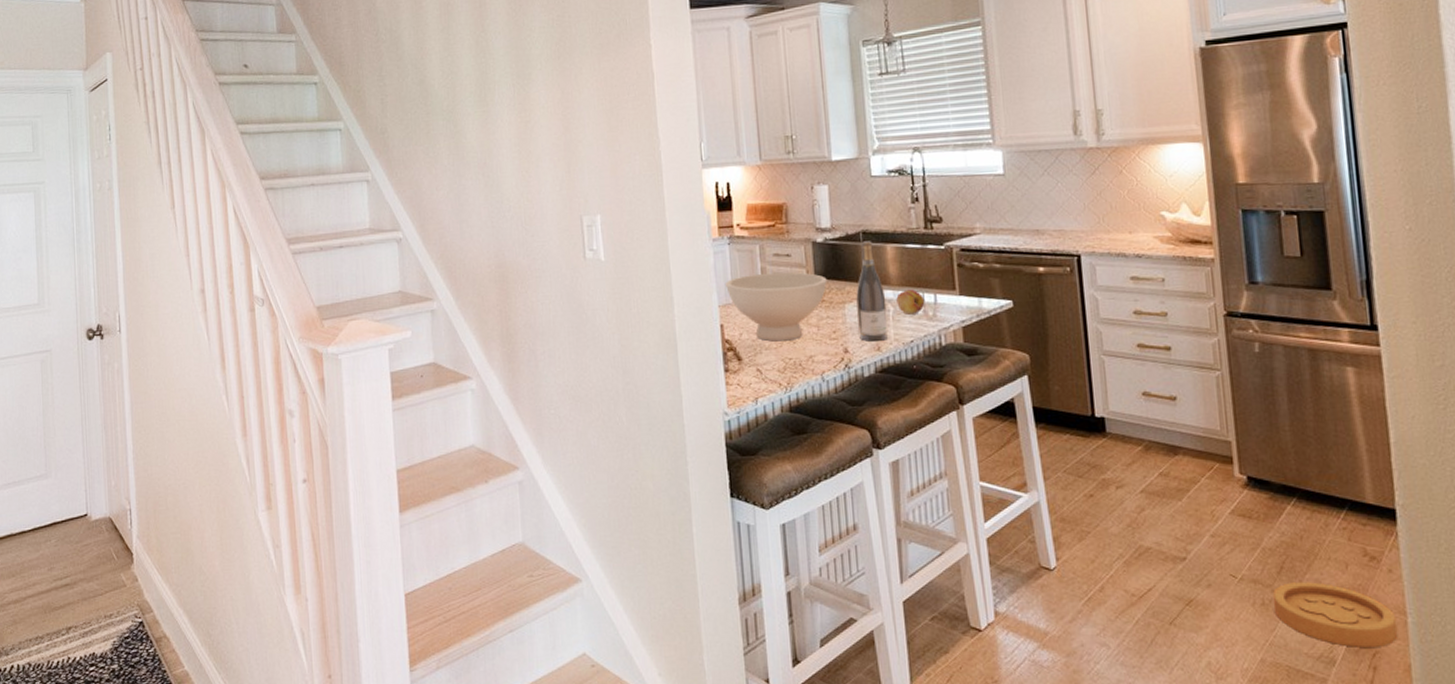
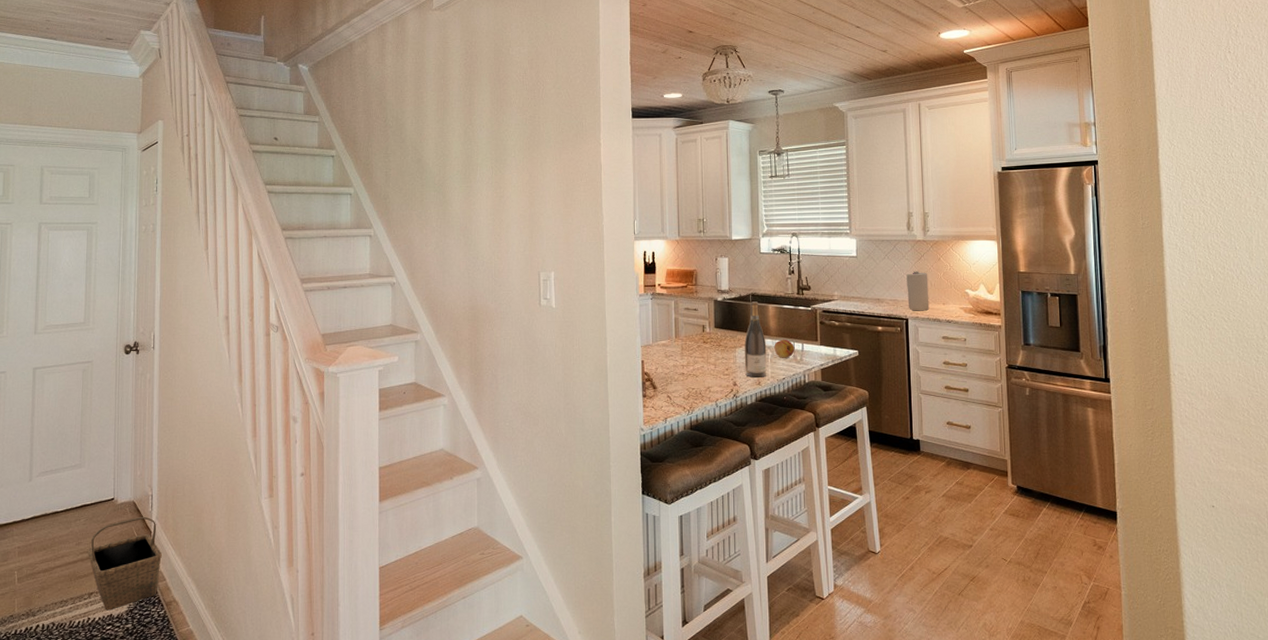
basket: none [62,535,147,648] -> present [88,516,162,611]
bowl: present [726,272,827,342] -> none [647,322,724,375]
paper towel holder: none [1075,189,1110,244] -> present [906,271,930,311]
pet bowl: present [1272,582,1398,649] -> none [1031,564,1115,614]

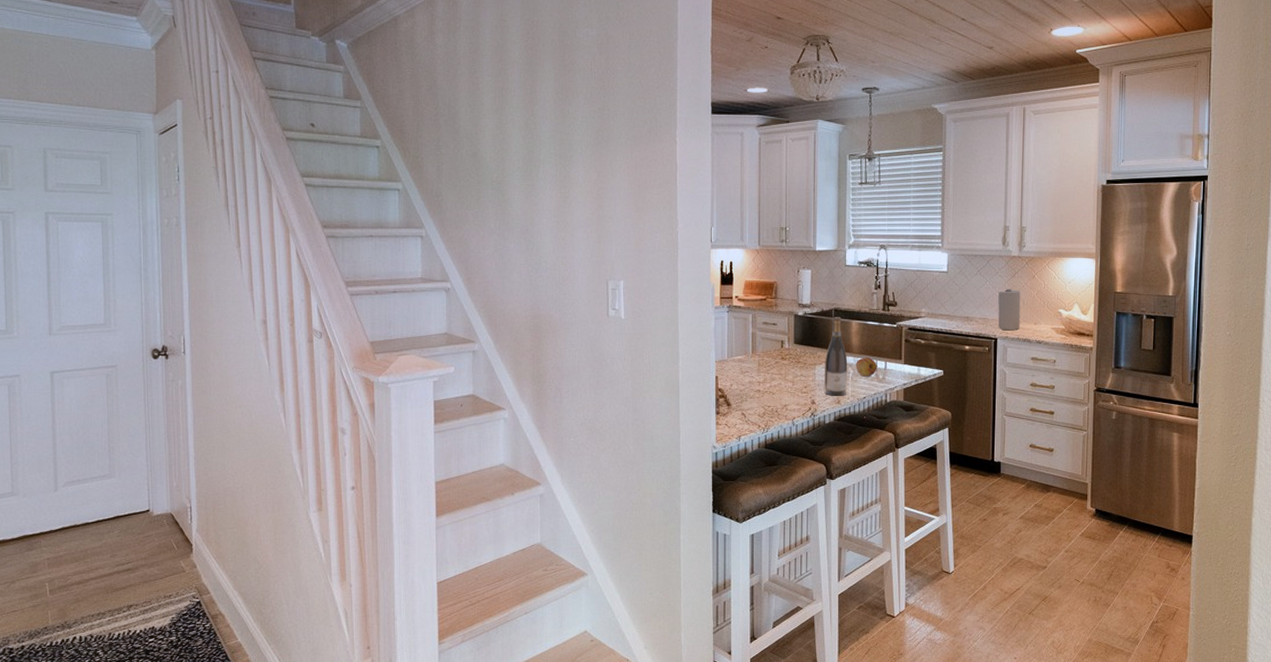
basket: present [88,516,162,611] -> none [124,529,205,623]

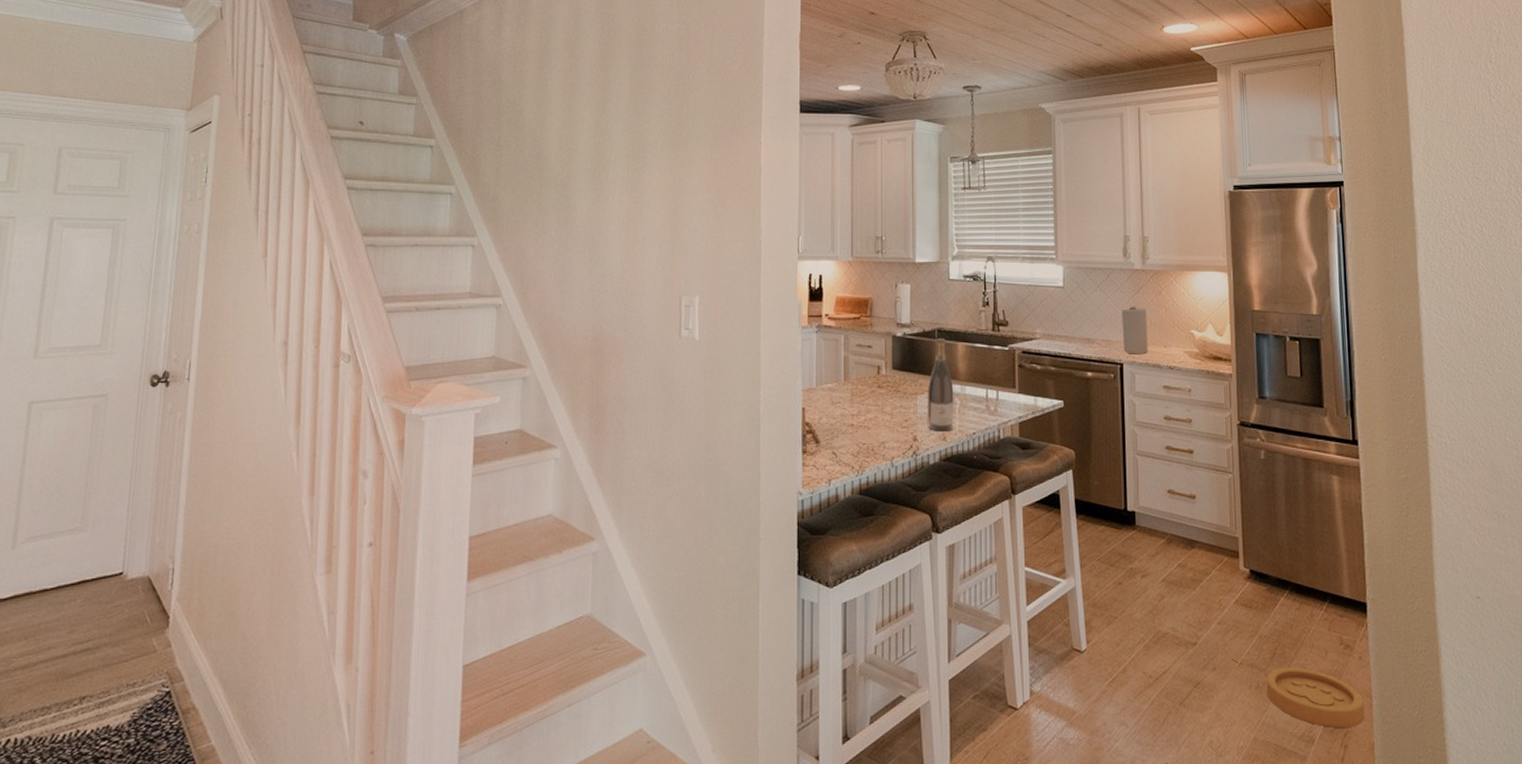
fruit: present [856,357,877,377] -> none [963,385,988,408]
pet bowl: none [1102,585,1183,633] -> present [1266,667,1365,729]

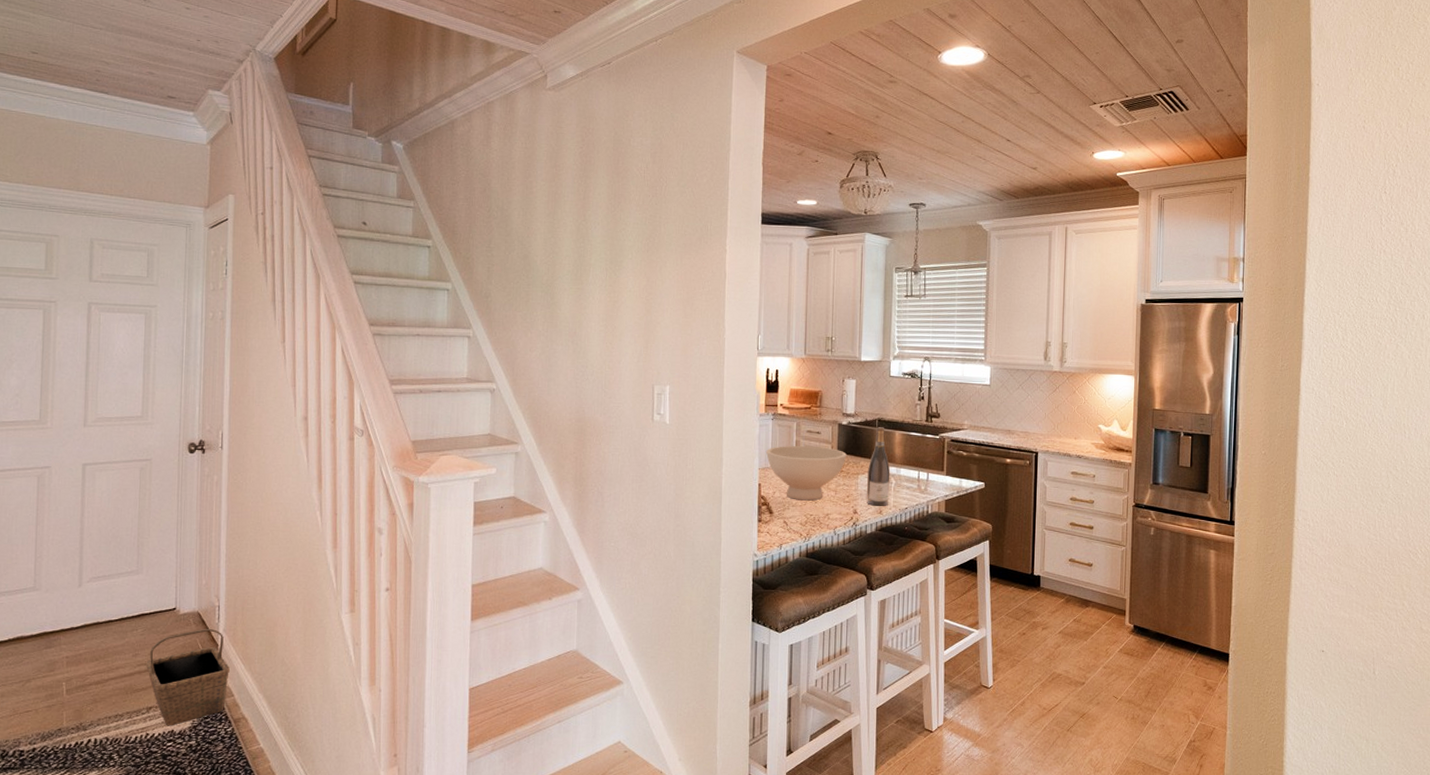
basket: none [82,596,181,721] -> present [146,628,230,726]
bowl: none [810,362,903,427] -> present [766,445,847,501]
paper towel holder: present [1122,306,1148,355] -> none [1039,403,1062,445]
pet bowl: present [1266,667,1365,729] -> none [1139,703,1220,752]

